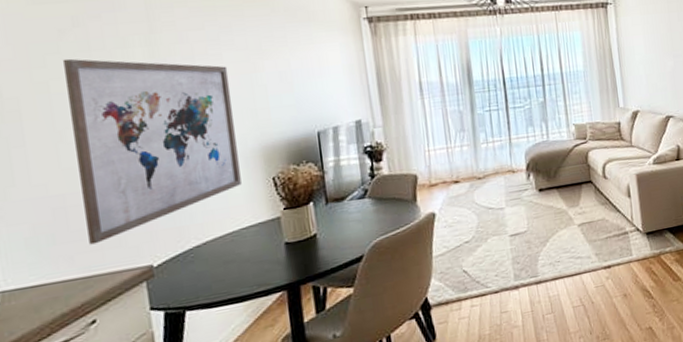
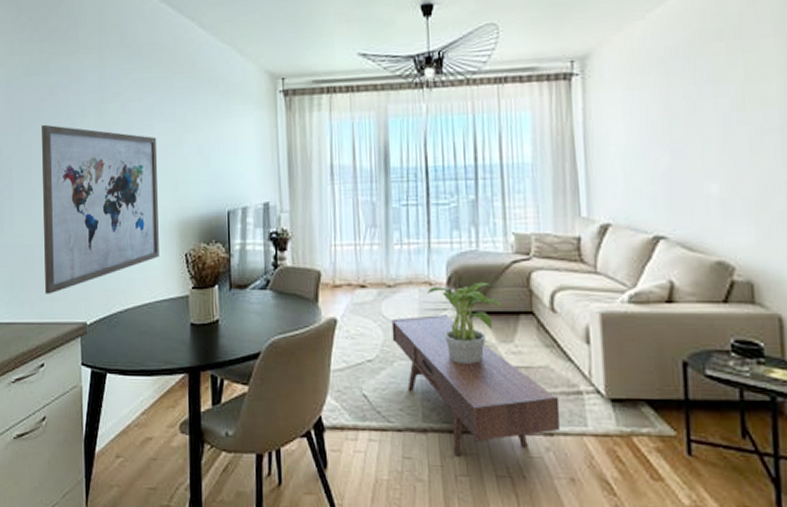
coffee table: none [483,194,615,301] -> present [391,315,561,456]
potted plant: none [511,164,571,230] -> present [427,281,505,364]

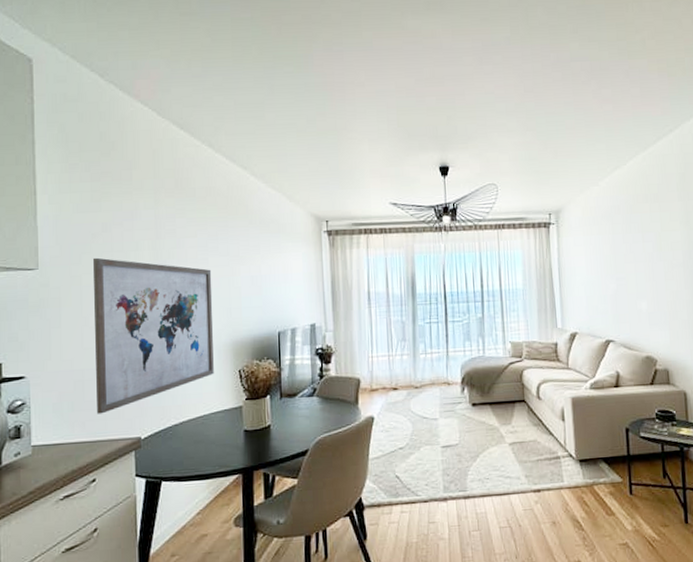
coffee table: present [391,315,561,456] -> none [418,407,545,516]
potted plant: present [427,281,505,364] -> none [446,379,504,444]

